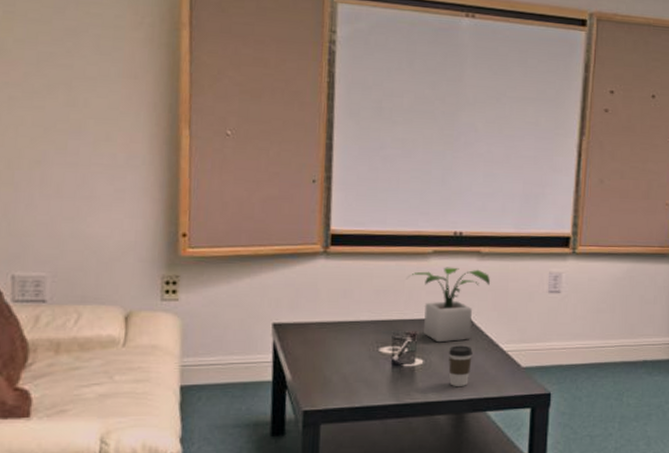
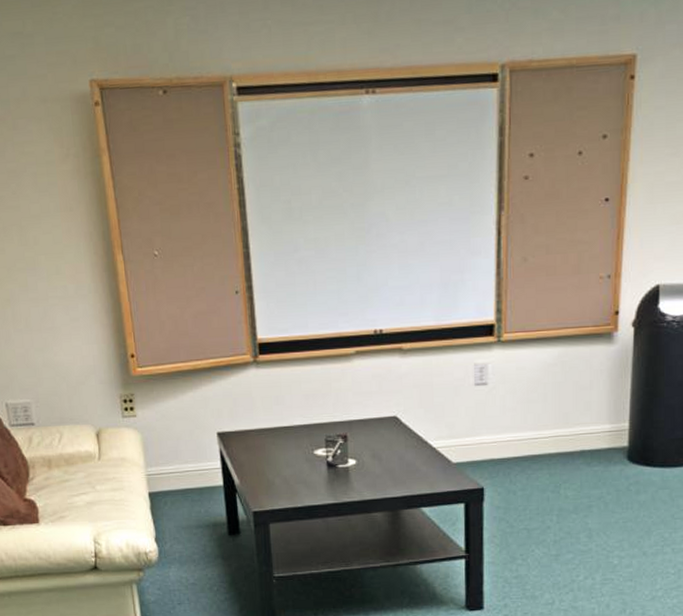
potted plant: present [408,267,490,343] -> none [334,366,414,443]
coffee cup: present [448,345,473,386] -> none [379,444,403,484]

